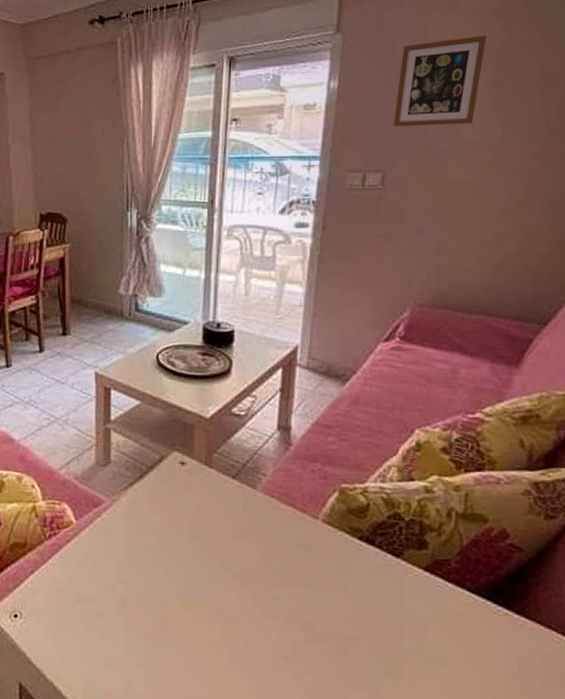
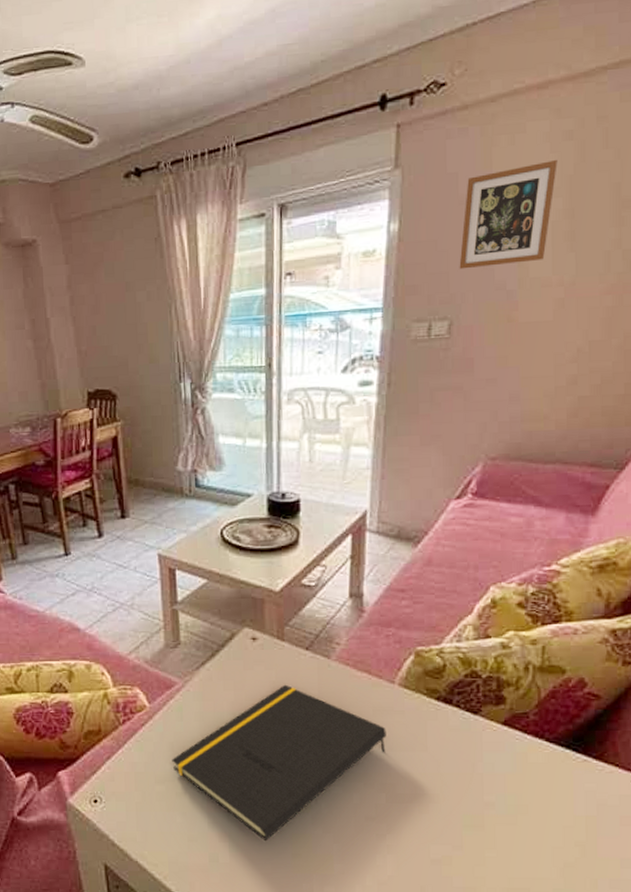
notepad: none [94,511,308,673] -> present [172,684,387,842]

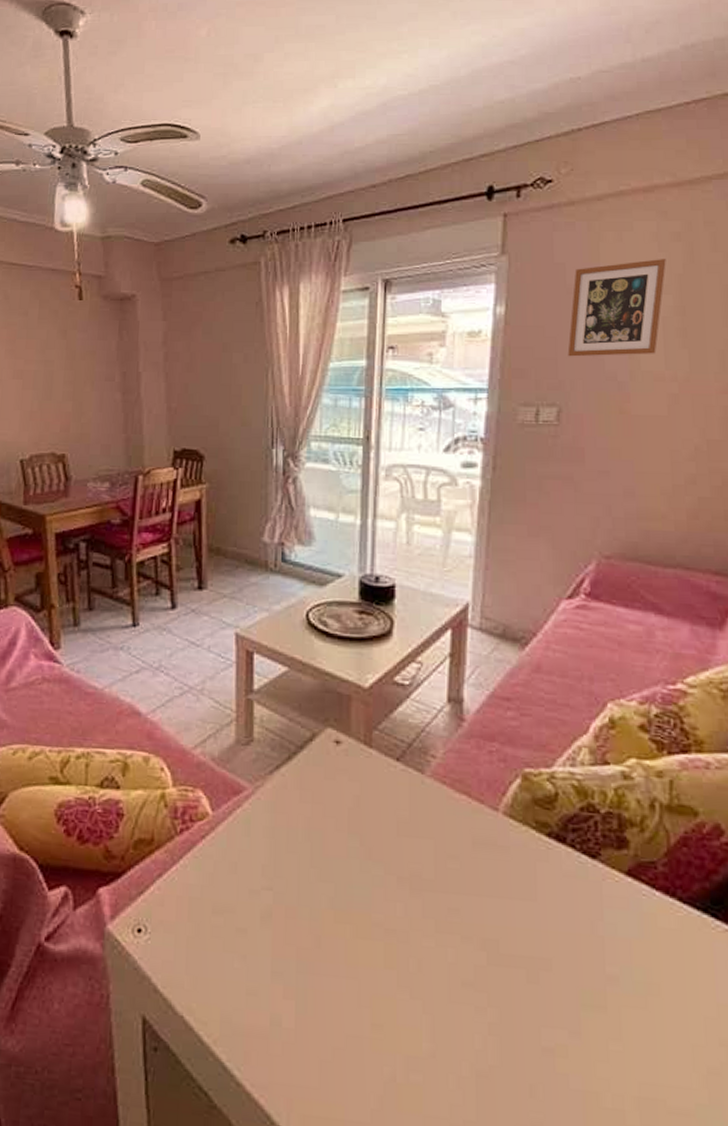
notepad: present [172,684,387,842] -> none [234,801,488,1004]

